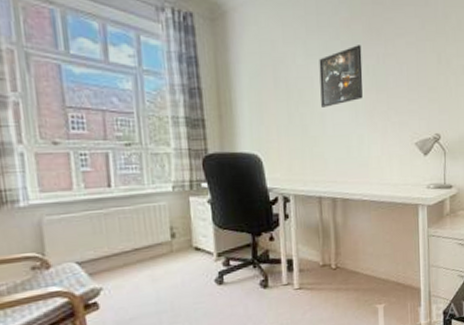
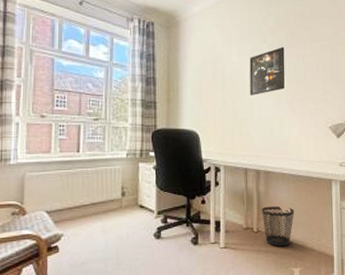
wastebasket: none [339,237,378,283] -> present [261,206,295,247]

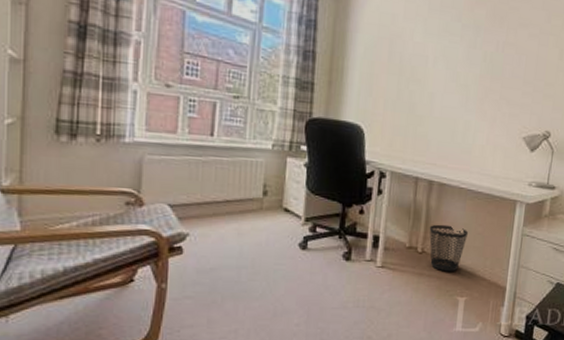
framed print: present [249,47,285,95] -> none [431,30,482,88]

